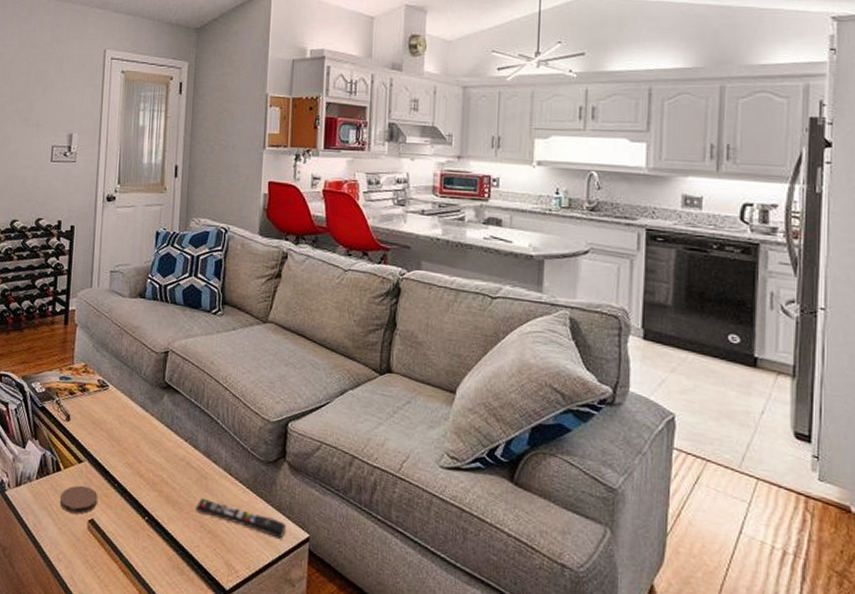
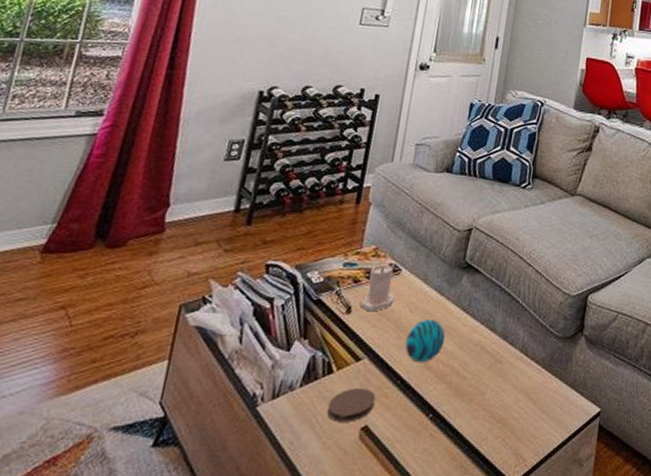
candle: none [76,379,106,421] -> present [359,264,395,311]
decorative ball: none [118,432,153,471] -> present [405,319,445,363]
remote control: present [195,497,286,539] -> none [486,384,579,417]

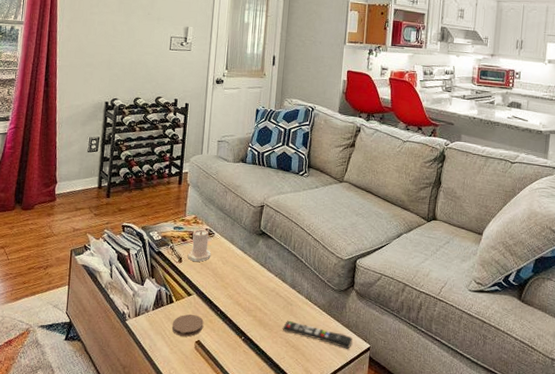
decorative ball: present [405,319,445,363] -> none [221,270,249,301]
remote control: none [486,384,579,417] -> present [282,320,352,349]

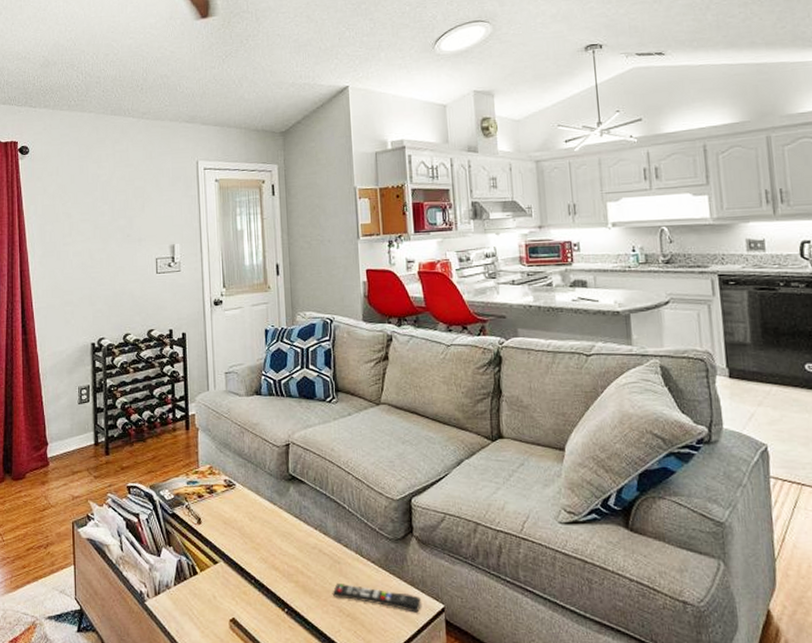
coaster: present [172,314,204,337] -> none [200,586,237,615]
candle: present [187,229,211,262] -> none [207,480,235,521]

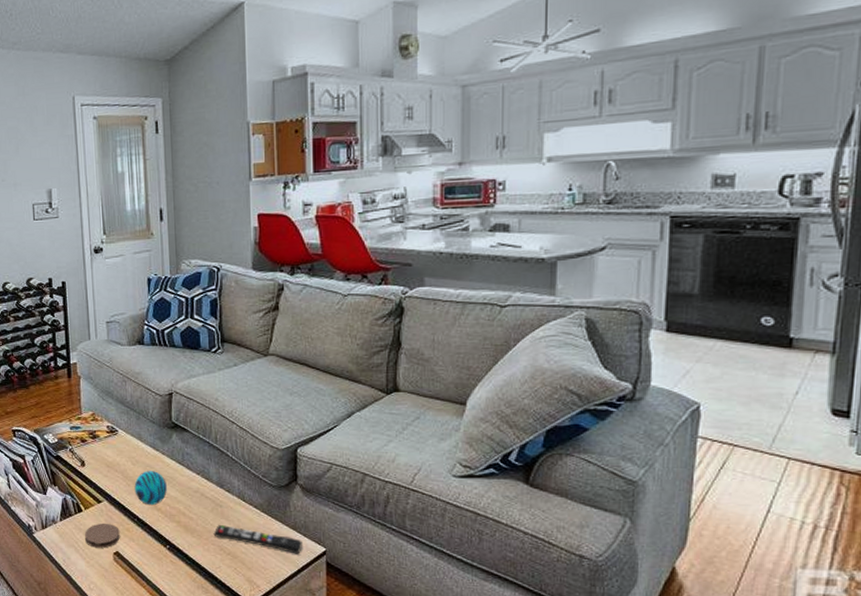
coaster: none [200,586,237,615] -> present [85,523,120,548]
decorative ball: none [251,527,285,565] -> present [134,471,167,506]

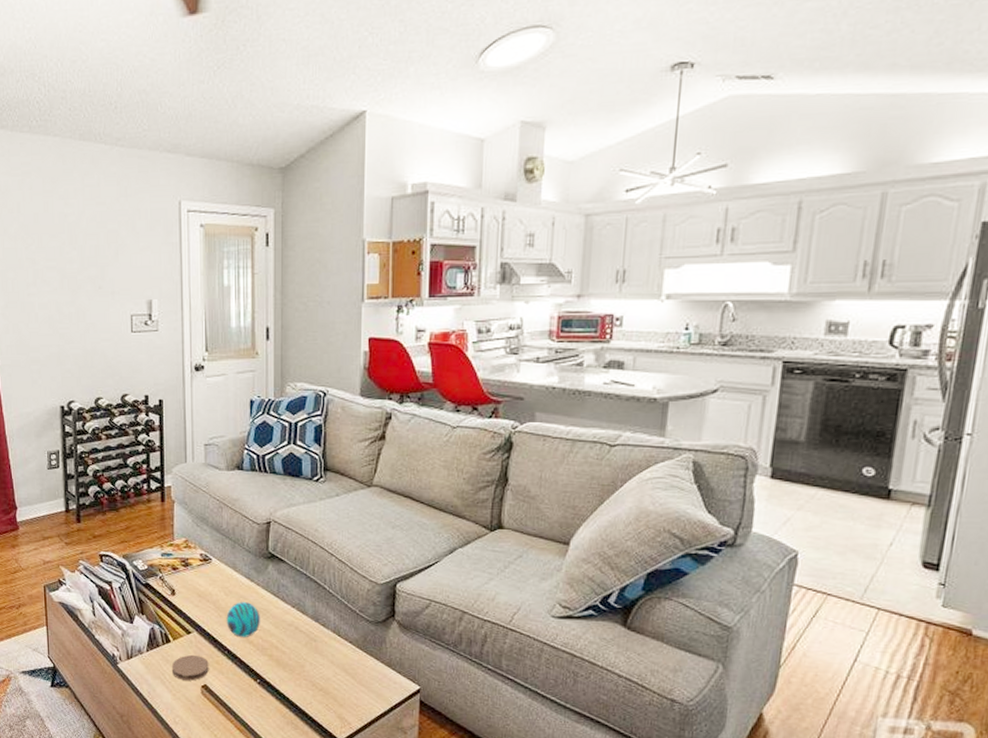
remote control: present [213,524,302,554] -> none [306,659,397,692]

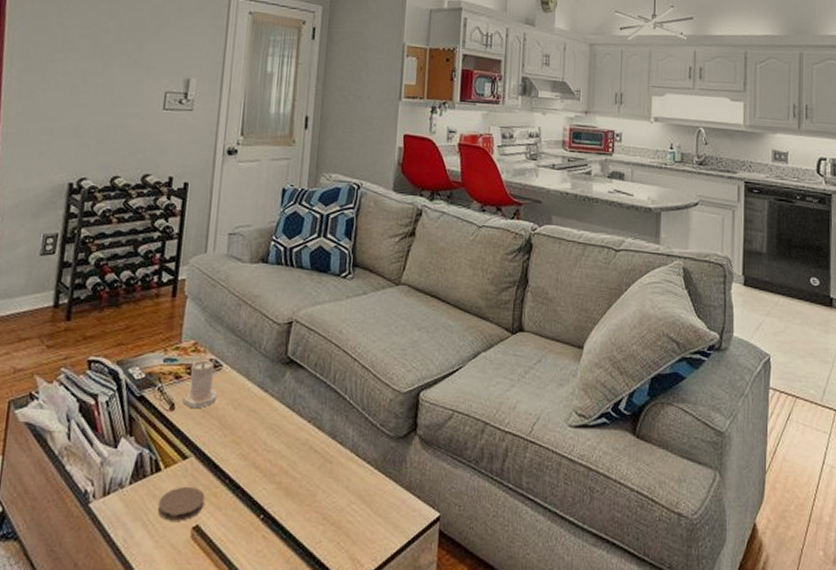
candle: none [181,554,210,594] -> present [182,360,218,408]
decorative ball: present [226,602,260,638] -> none [231,417,271,462]

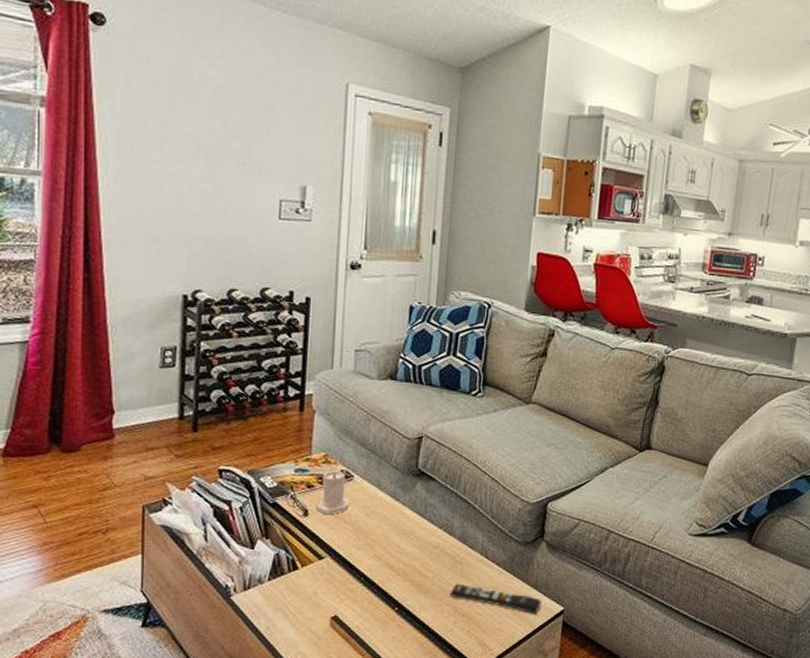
coaster: present [158,486,205,521] -> none [298,582,342,612]
remote control: none [318,485,416,522] -> present [449,583,541,614]

